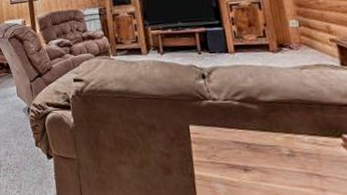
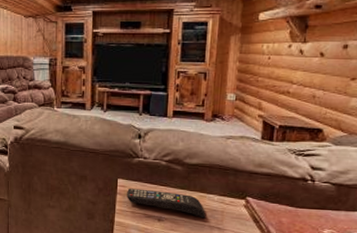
remote control: none [202,134,300,165] -> present [127,188,206,219]

